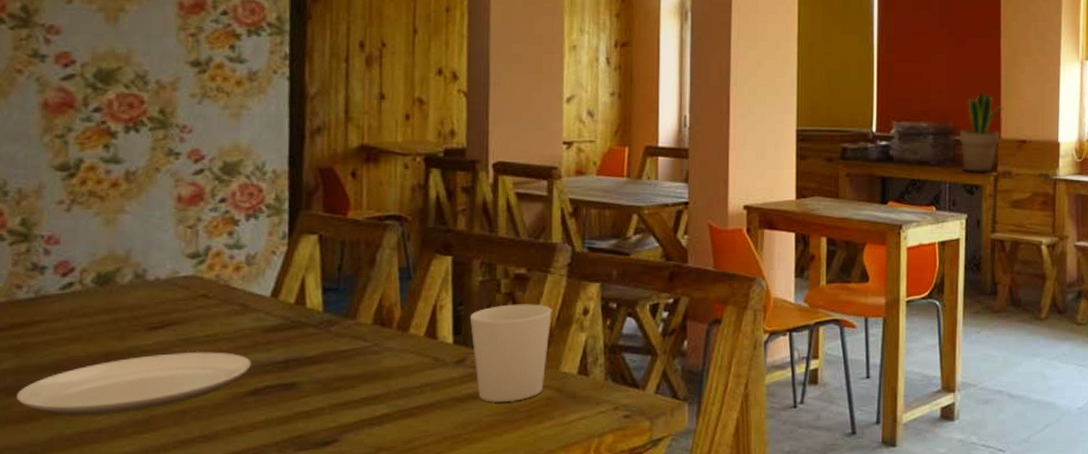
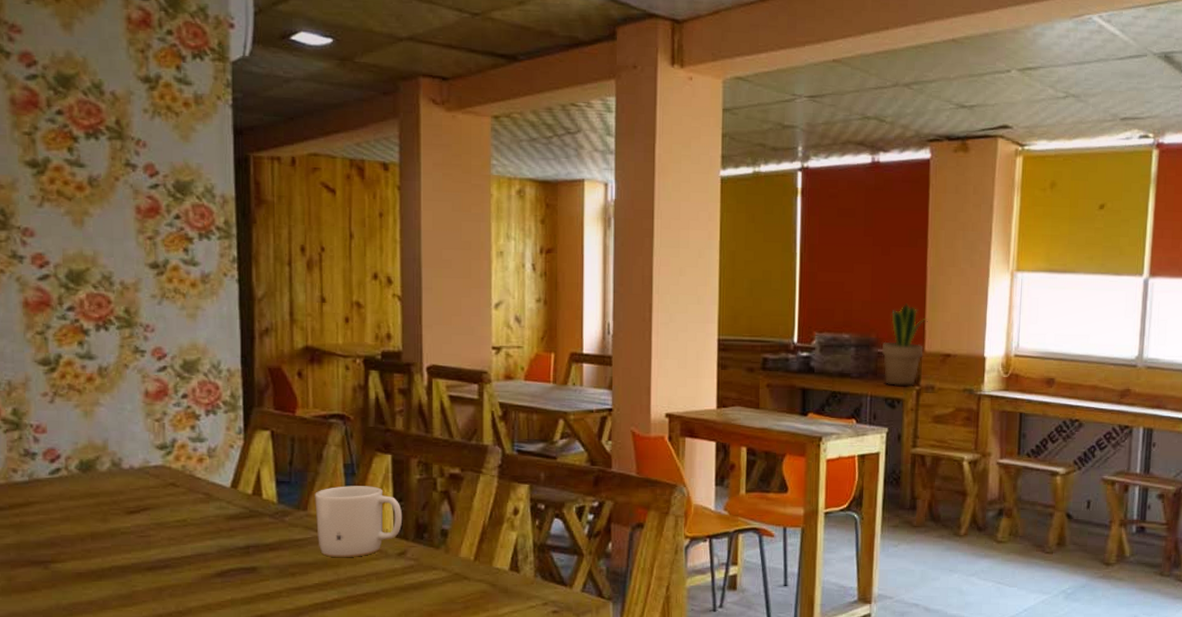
plate: present [17,352,251,416] -> none [20,535,217,589]
mug: none [365,290,463,369] -> present [315,486,403,558]
dixie cup: present [470,304,552,403] -> none [410,502,485,594]

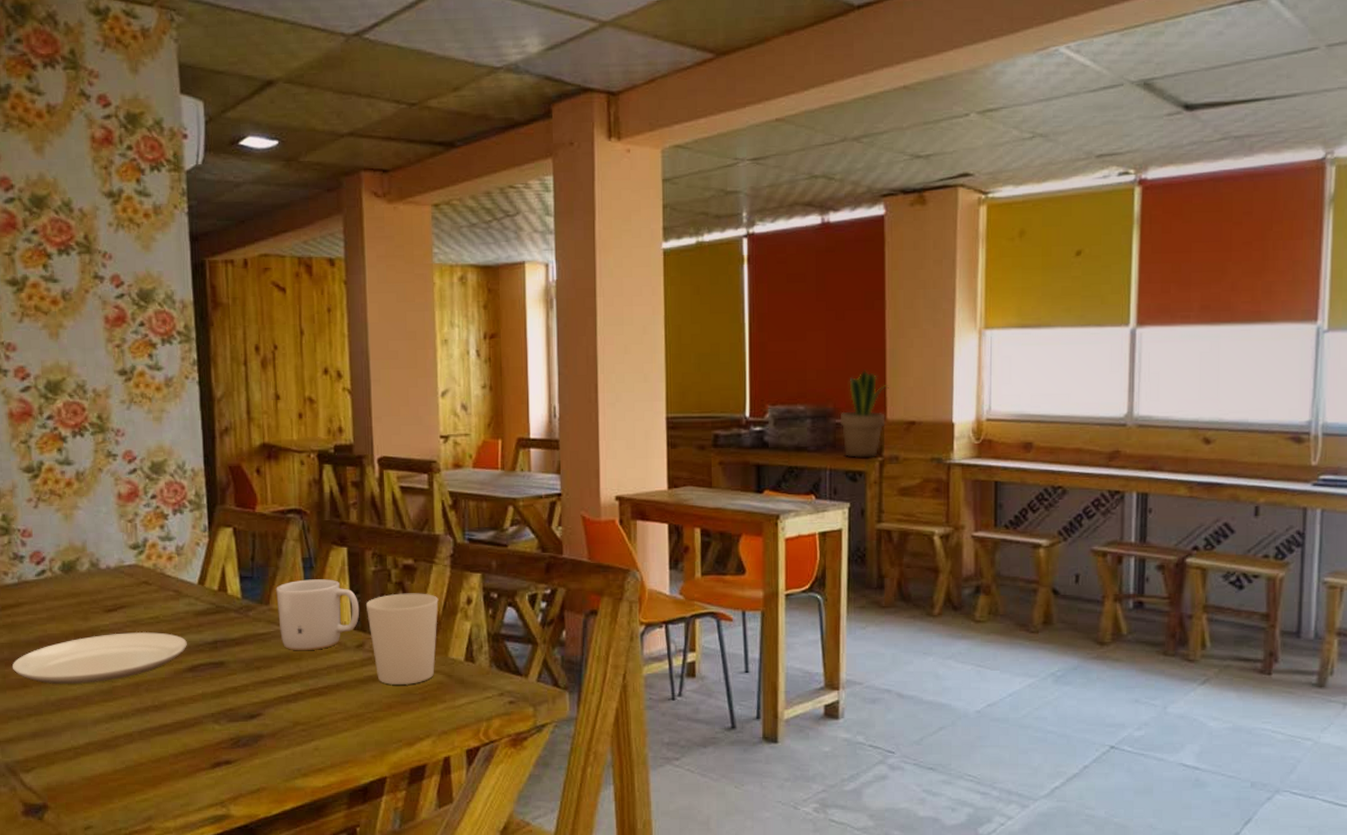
plate: none [20,535,217,589] -> present [12,632,187,685]
dixie cup: none [410,502,485,594] -> present [366,593,439,686]

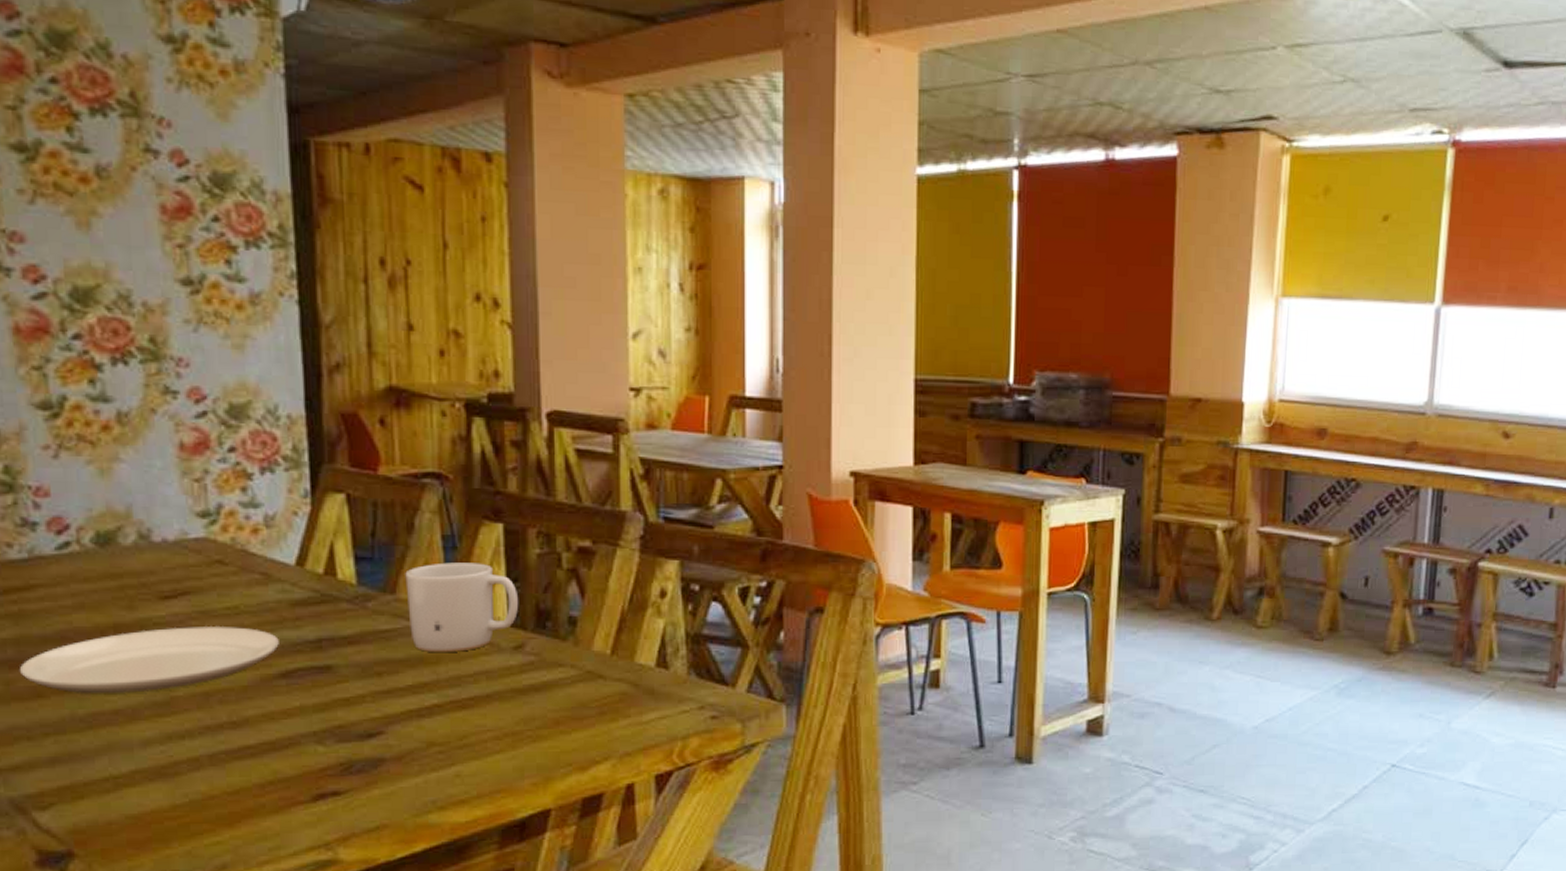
dixie cup: present [366,593,439,686] -> none [528,582,624,697]
potted plant: present [841,370,890,459] -> none [1118,336,1175,439]

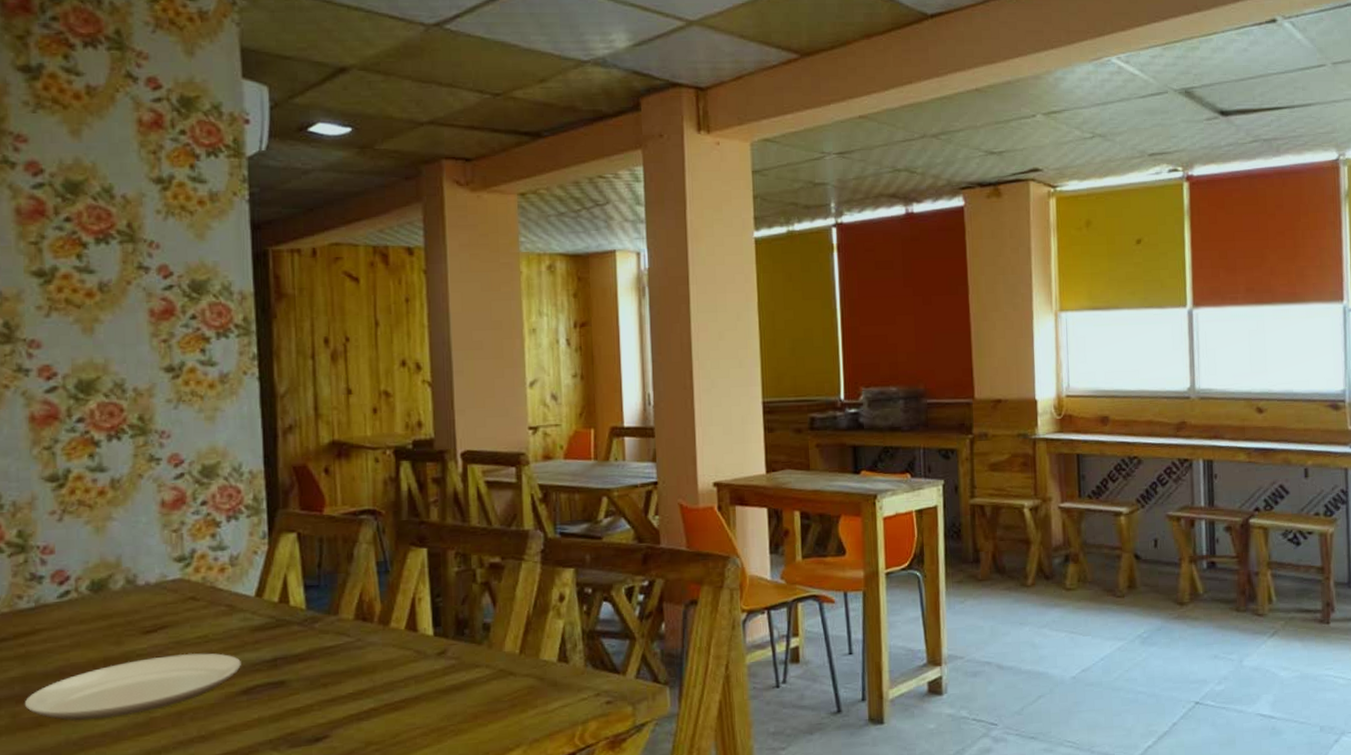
mug: present [405,562,519,653] -> none [346,583,442,663]

